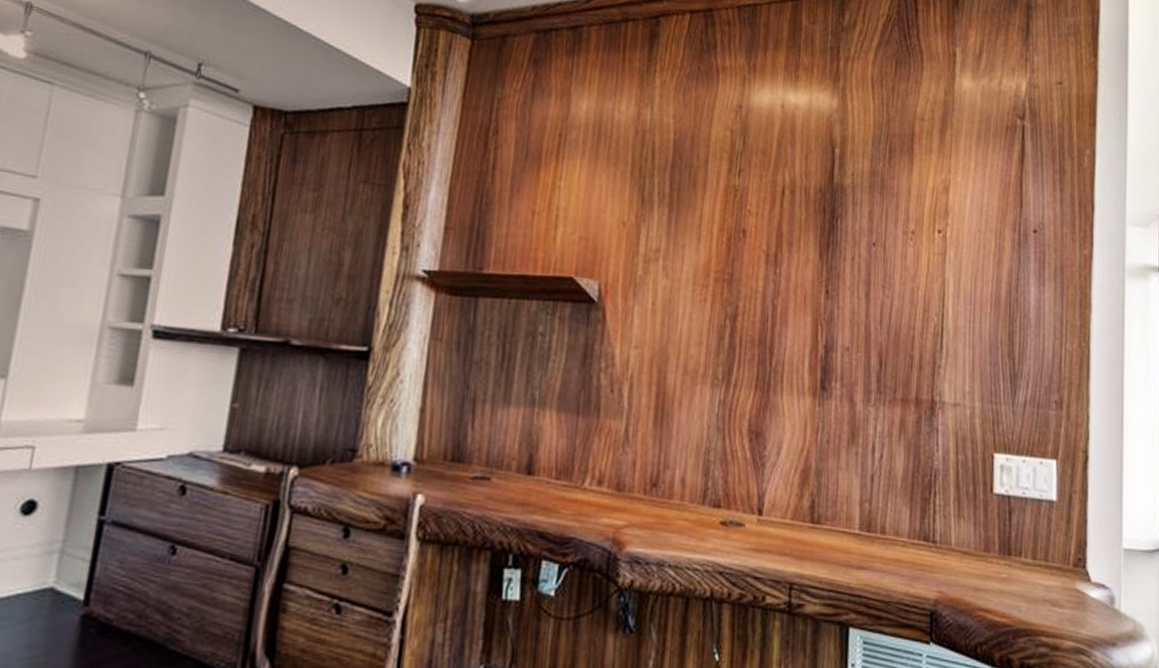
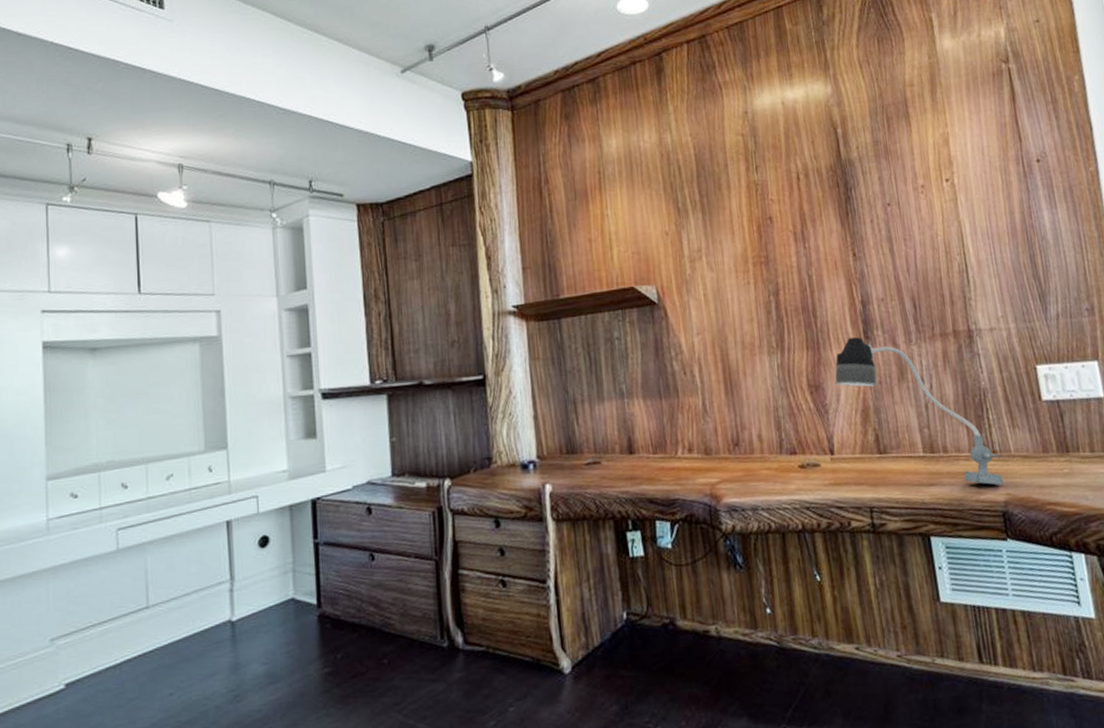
desk lamp: none [779,384,940,580] -> present [835,337,1003,485]

